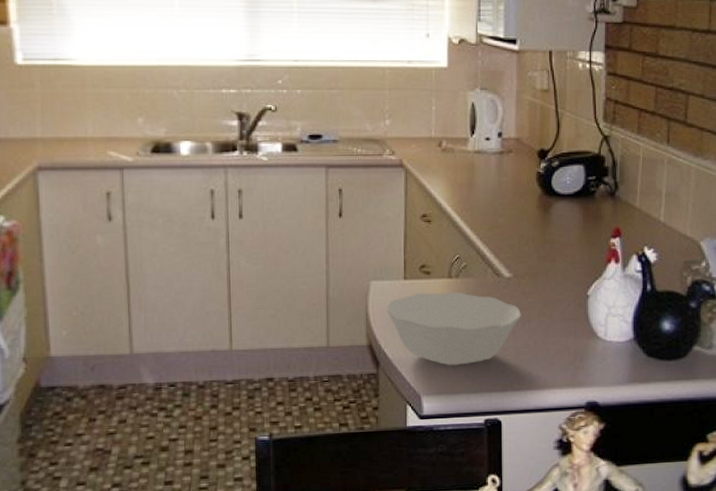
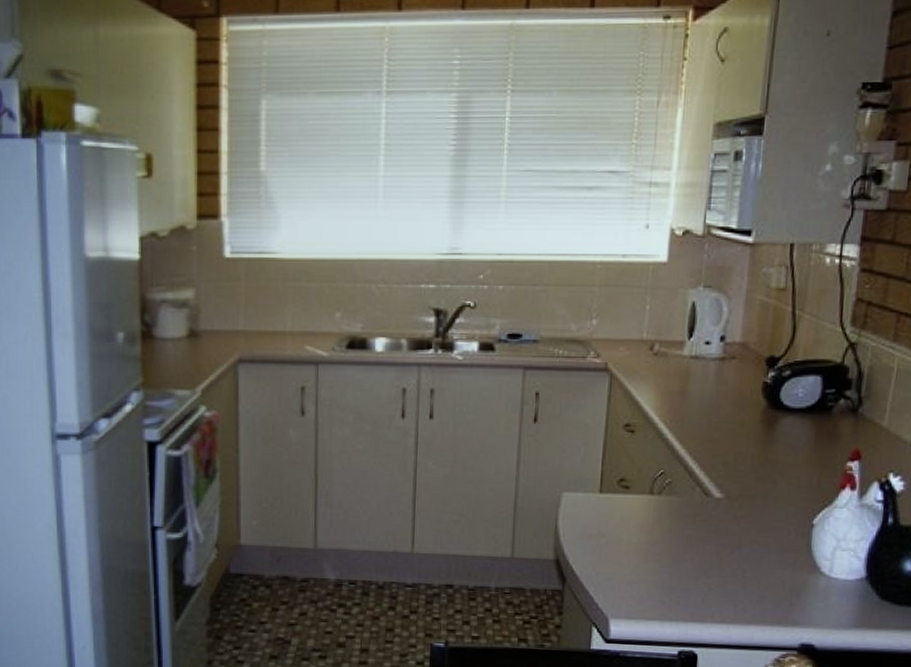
bowl: present [386,291,521,366] -> none [578,508,731,590]

